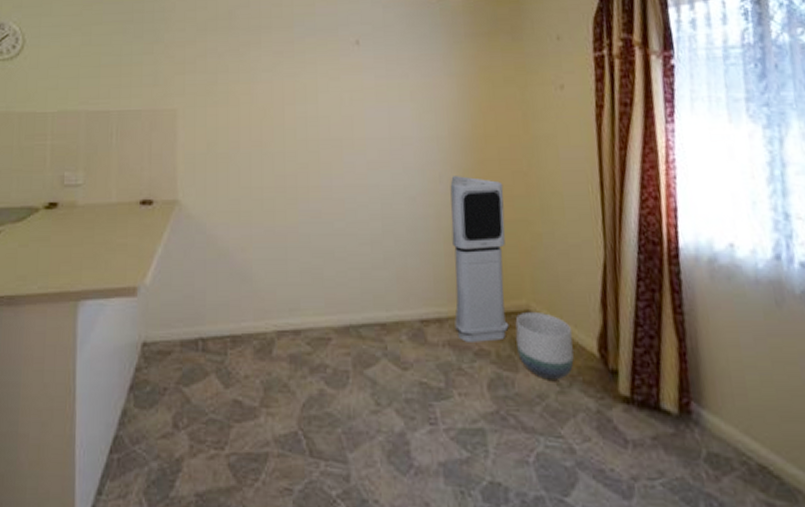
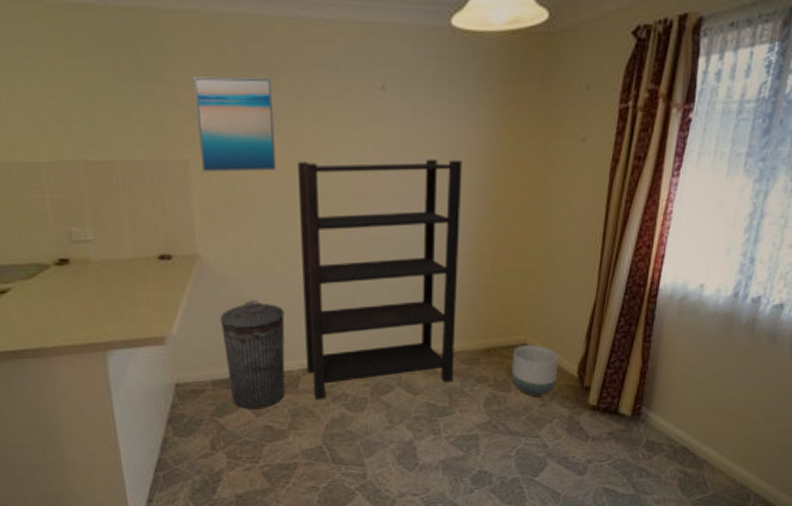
wall art: none [187,37,257,121] -> present [193,76,276,172]
trash can: none [193,249,260,379] -> present [219,300,285,410]
bookshelf: none [276,106,448,370] -> present [296,159,463,400]
air purifier: present [450,176,509,342] -> none [461,228,517,371]

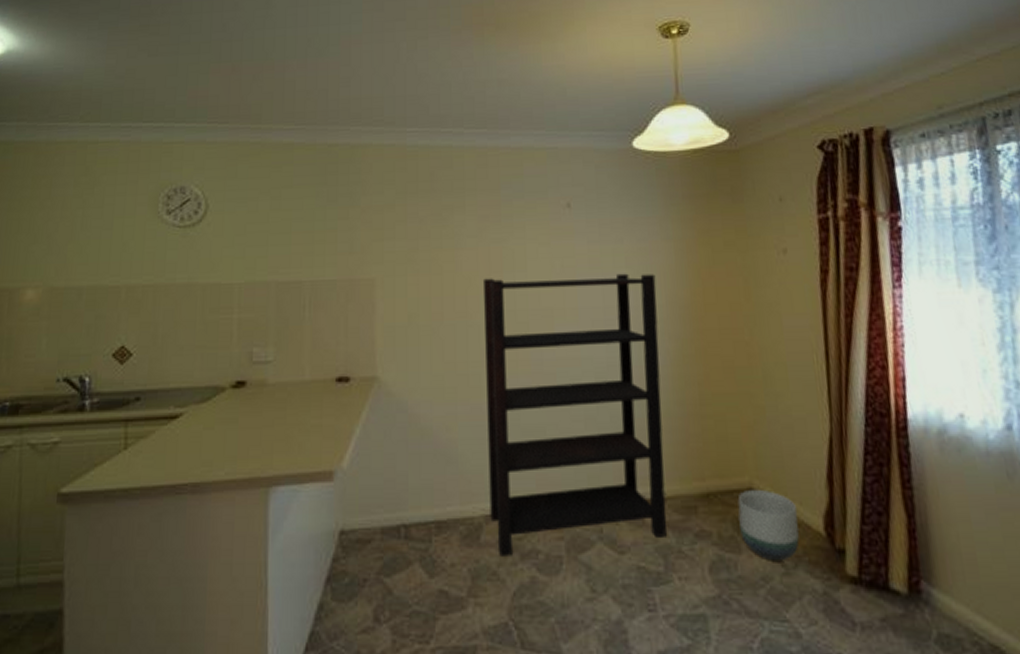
wall art: present [193,76,276,172] -> none [385,200,461,291]
trash can: present [219,300,285,410] -> none [394,429,466,568]

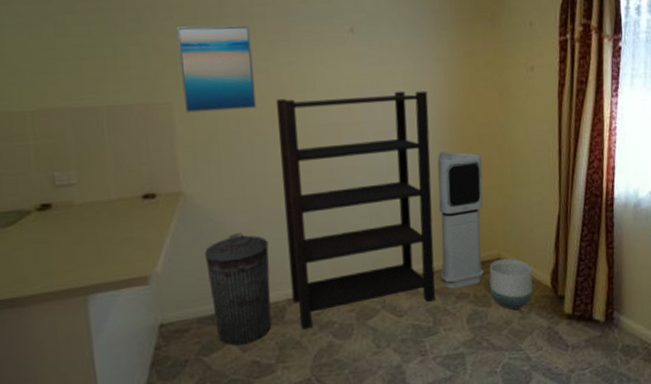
wall art: none [385,200,461,291] -> present [176,25,256,113]
trash can: none [394,429,466,568] -> present [204,233,272,346]
air purifier: none [668,347,731,523] -> present [437,151,484,289]

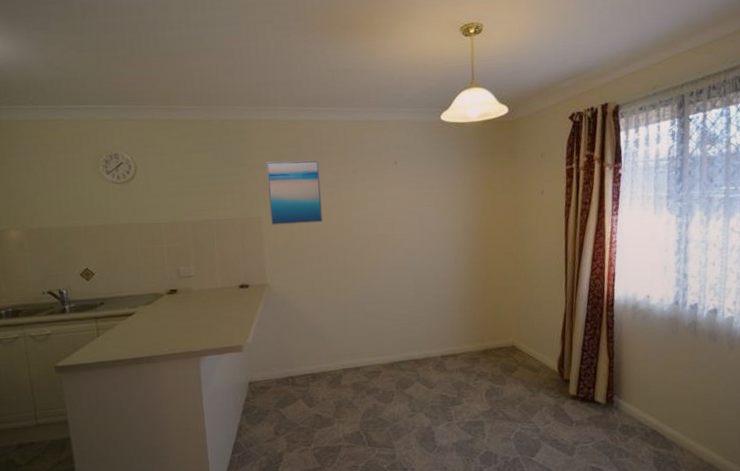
trash can: present [204,233,272,346] -> none [282,316,331,402]
bookshelf: present [275,90,435,330] -> none [337,209,460,393]
air purifier: present [437,151,484,289] -> none [462,258,501,368]
planter: present [489,258,533,310] -> none [505,346,542,389]

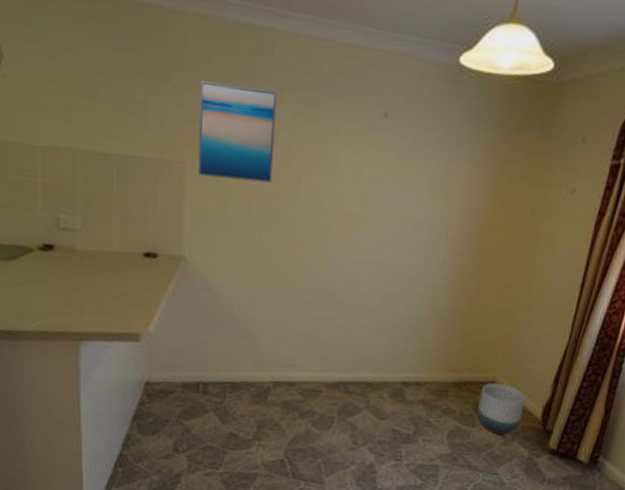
planter: none [505,346,542,389] -> present [477,382,526,435]

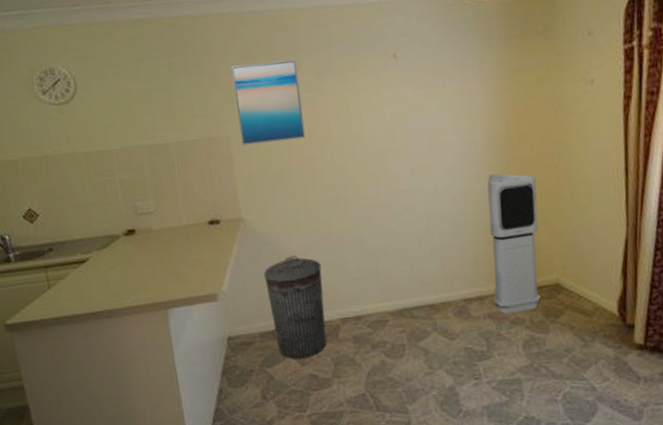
trash can: none [197,307,263,417] -> present [263,255,327,360]
air purifier: none [430,263,498,403] -> present [487,173,541,314]
planter: present [477,382,526,435] -> none [546,284,597,337]

